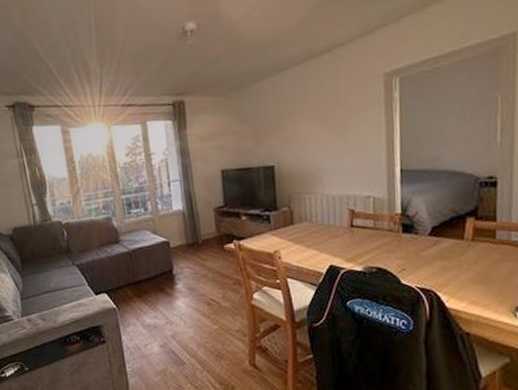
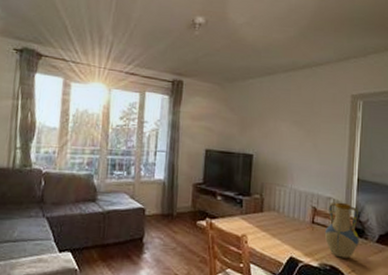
vase: none [366,199,408,258] -> present [324,202,359,259]

